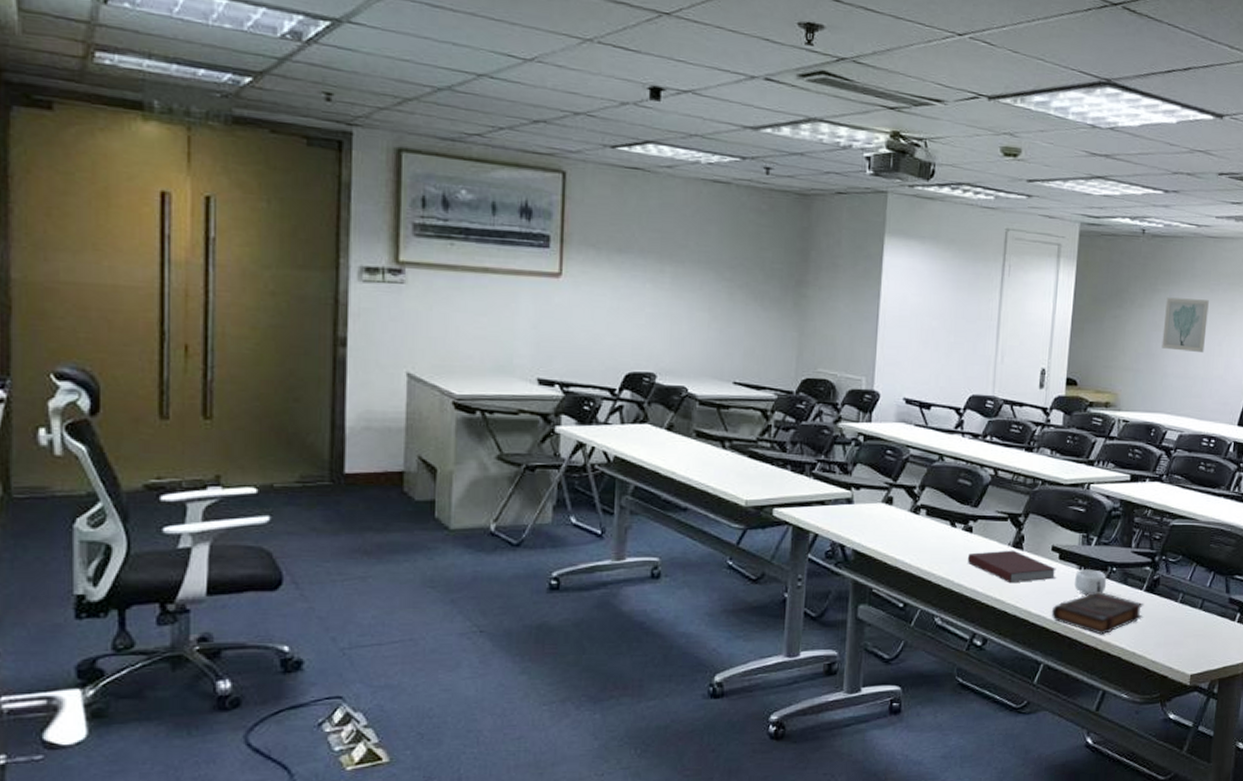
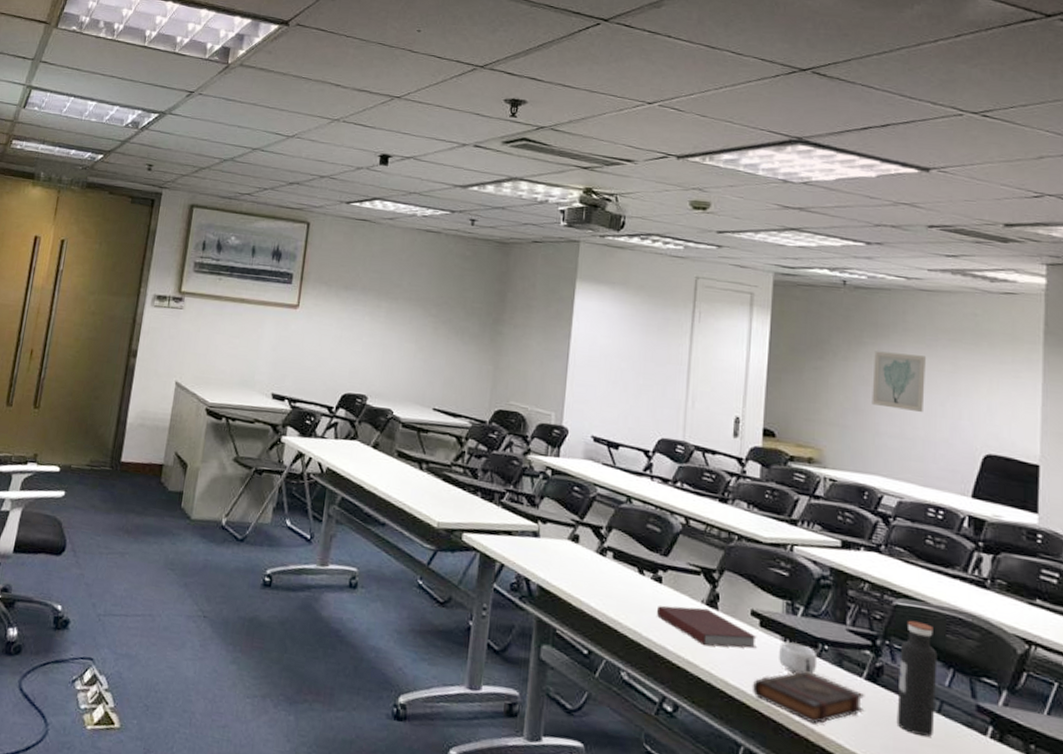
water bottle: none [1167,536,1203,629] -> present [896,620,938,737]

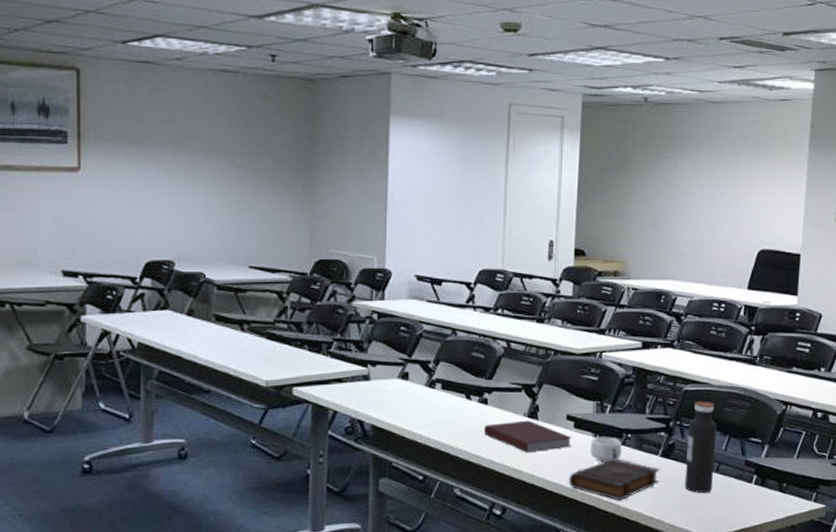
wall art: present [871,351,926,413] -> none [668,164,714,219]

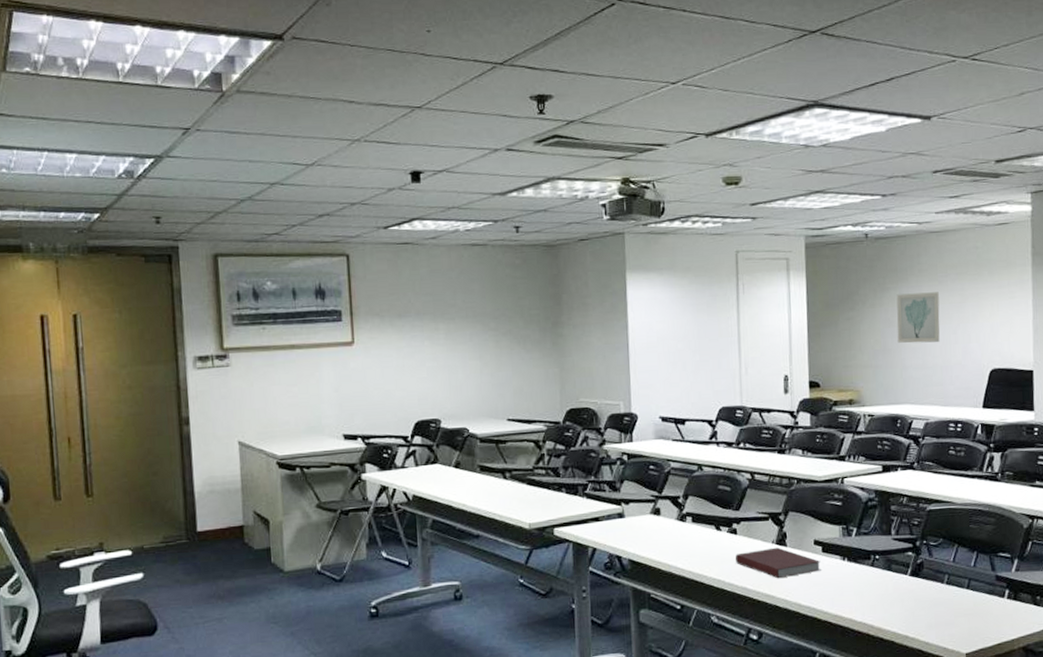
book: present [568,457,660,501] -> none [820,579,911,621]
mug: present [591,437,622,463] -> none [840,559,872,585]
wall art: none [668,164,714,219] -> present [896,292,940,343]
water bottle: present [684,401,717,493] -> none [935,519,965,610]

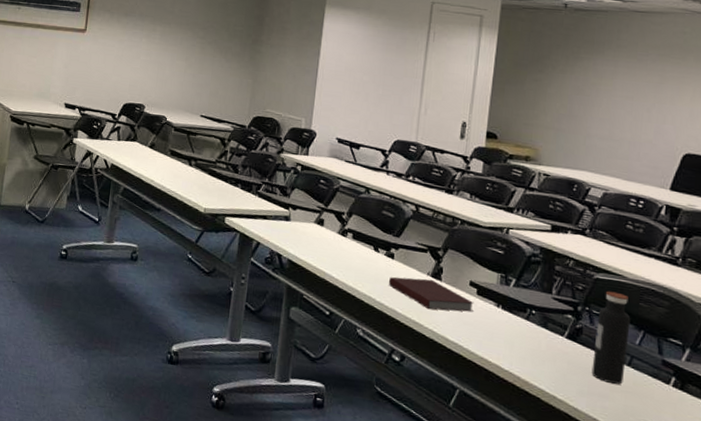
wall art: present [896,292,940,343] -> none [585,65,636,118]
water bottle: none [935,519,965,610] -> present [591,291,631,385]

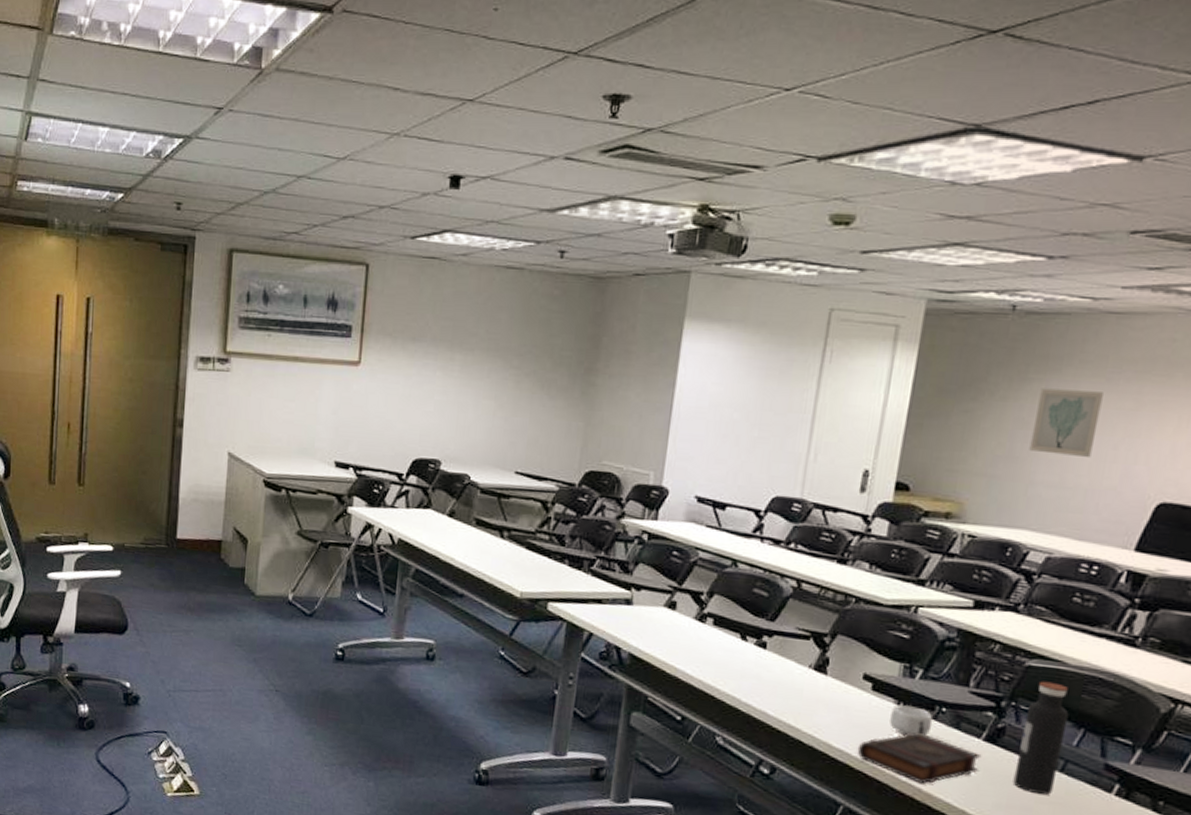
notebook: present [389,277,474,312] -> none [758,671,868,712]
book: none [468,329,566,373] -> present [857,732,982,784]
mug: none [492,307,526,333] -> present [890,704,933,736]
wall art: none [585,65,636,118] -> present [1029,388,1103,458]

